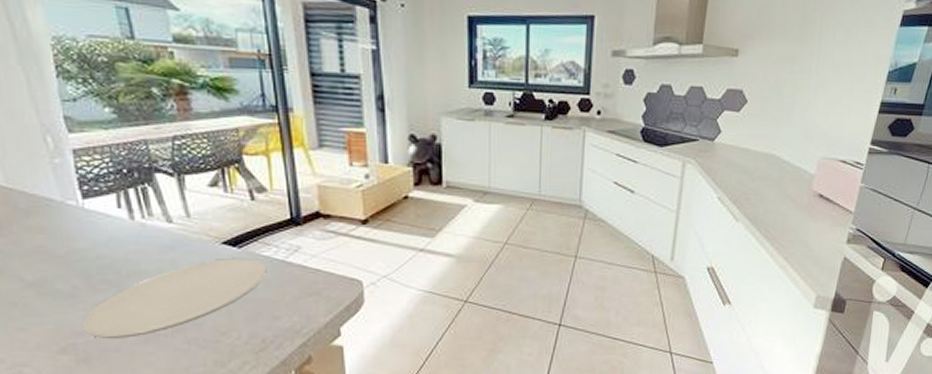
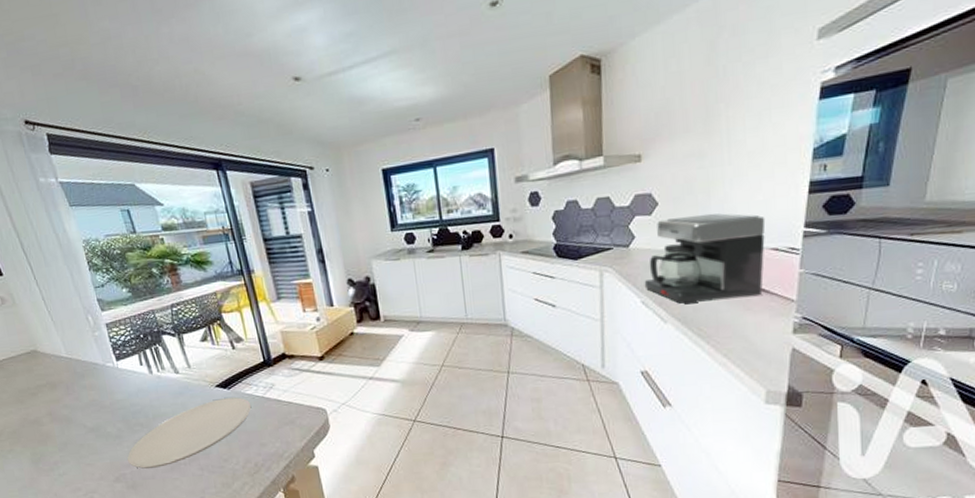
coffee maker: none [723,117,839,205] -> present [644,213,766,304]

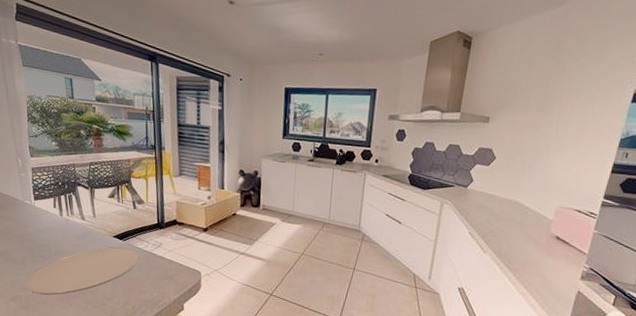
coffee maker: present [644,213,766,304] -> none [473,171,575,245]

